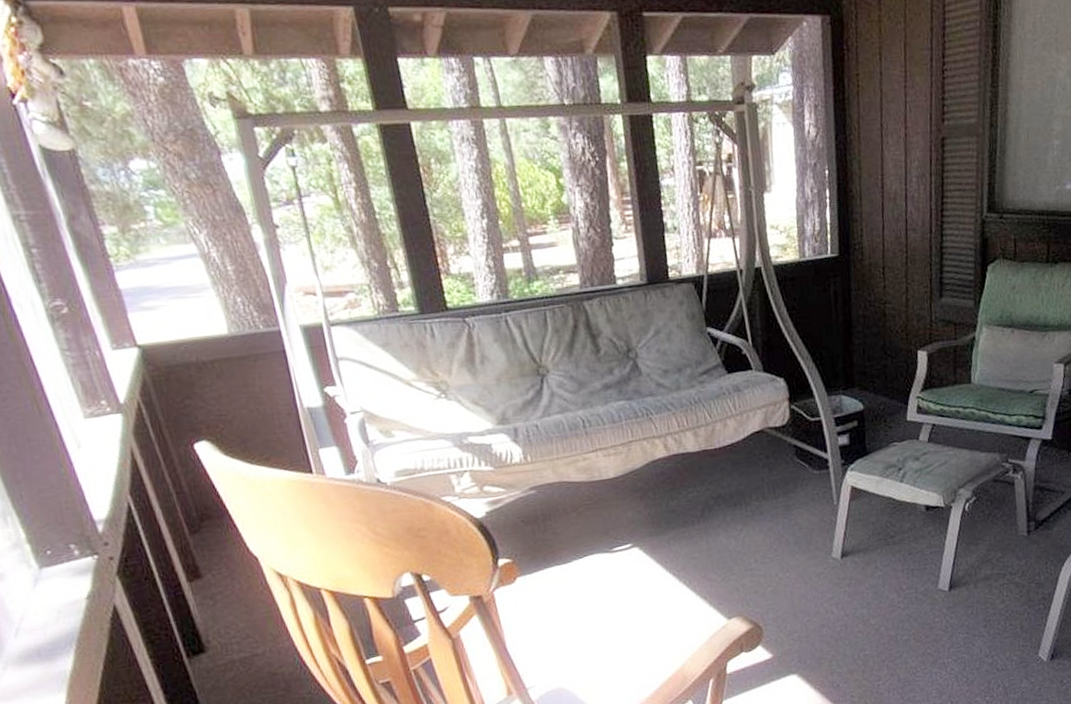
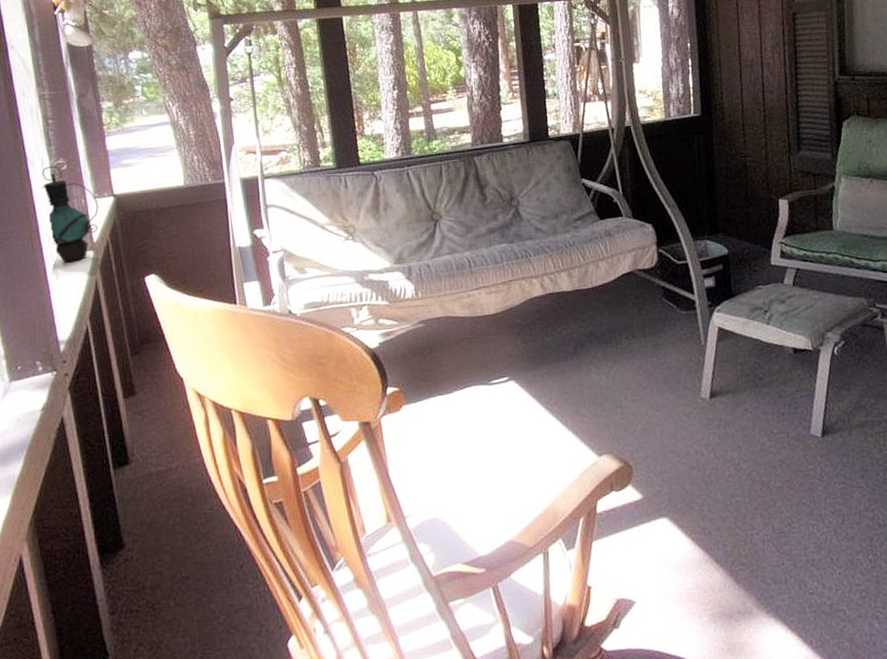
lantern: none [34,308,123,429] -> present [41,166,99,263]

